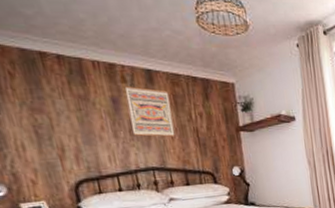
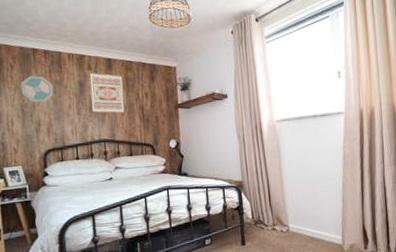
wall clock: none [27,88,79,123] -> present [20,75,54,103]

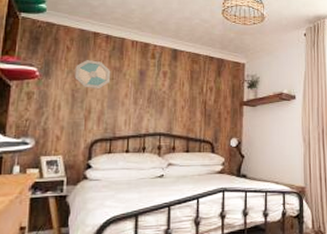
wall art: present [89,72,125,114] -> none [150,62,188,106]

